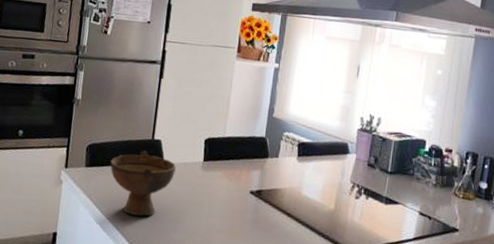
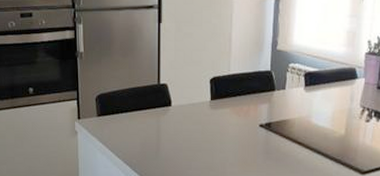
bowl: present [110,151,176,217] -> none [121,96,184,158]

